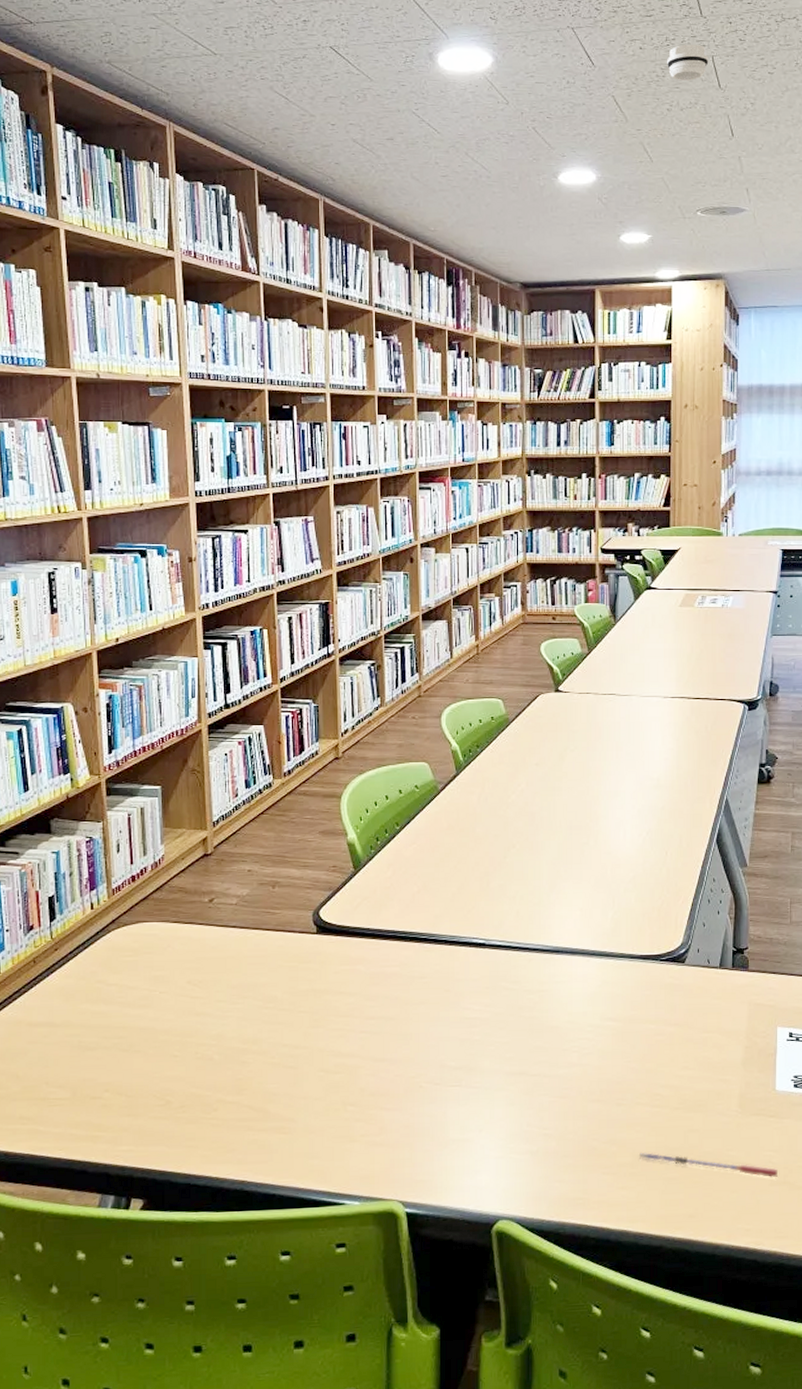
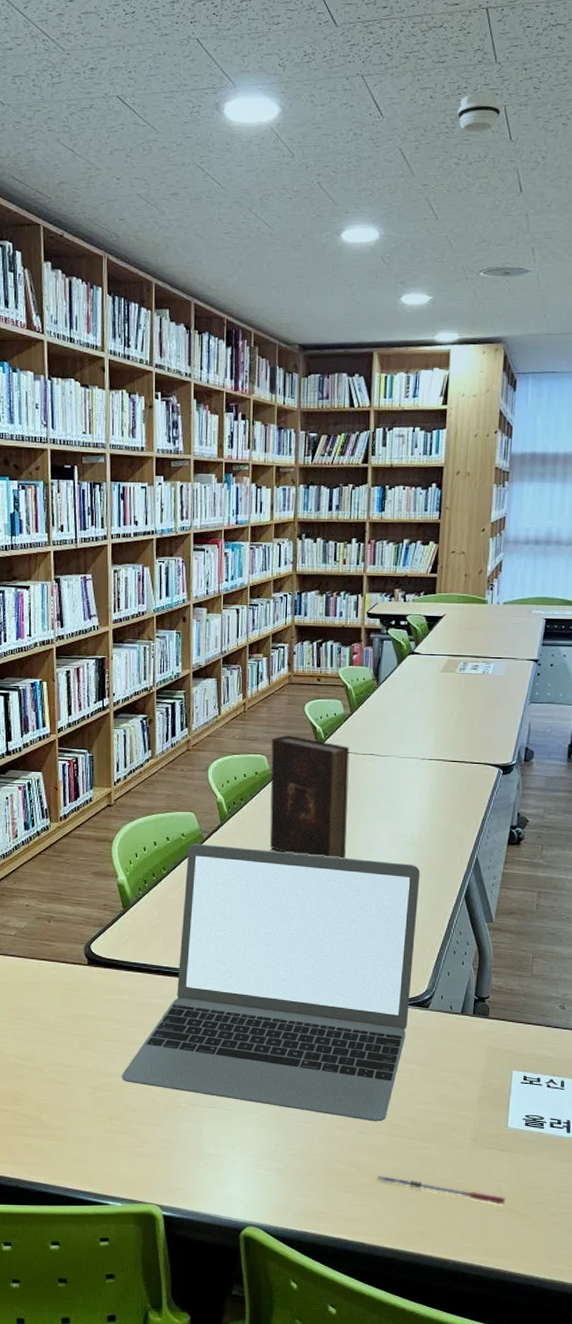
laptop: none [356,796,669,1092] -> present [121,844,420,1122]
bible: none [507,677,590,806] -> present [269,735,350,859]

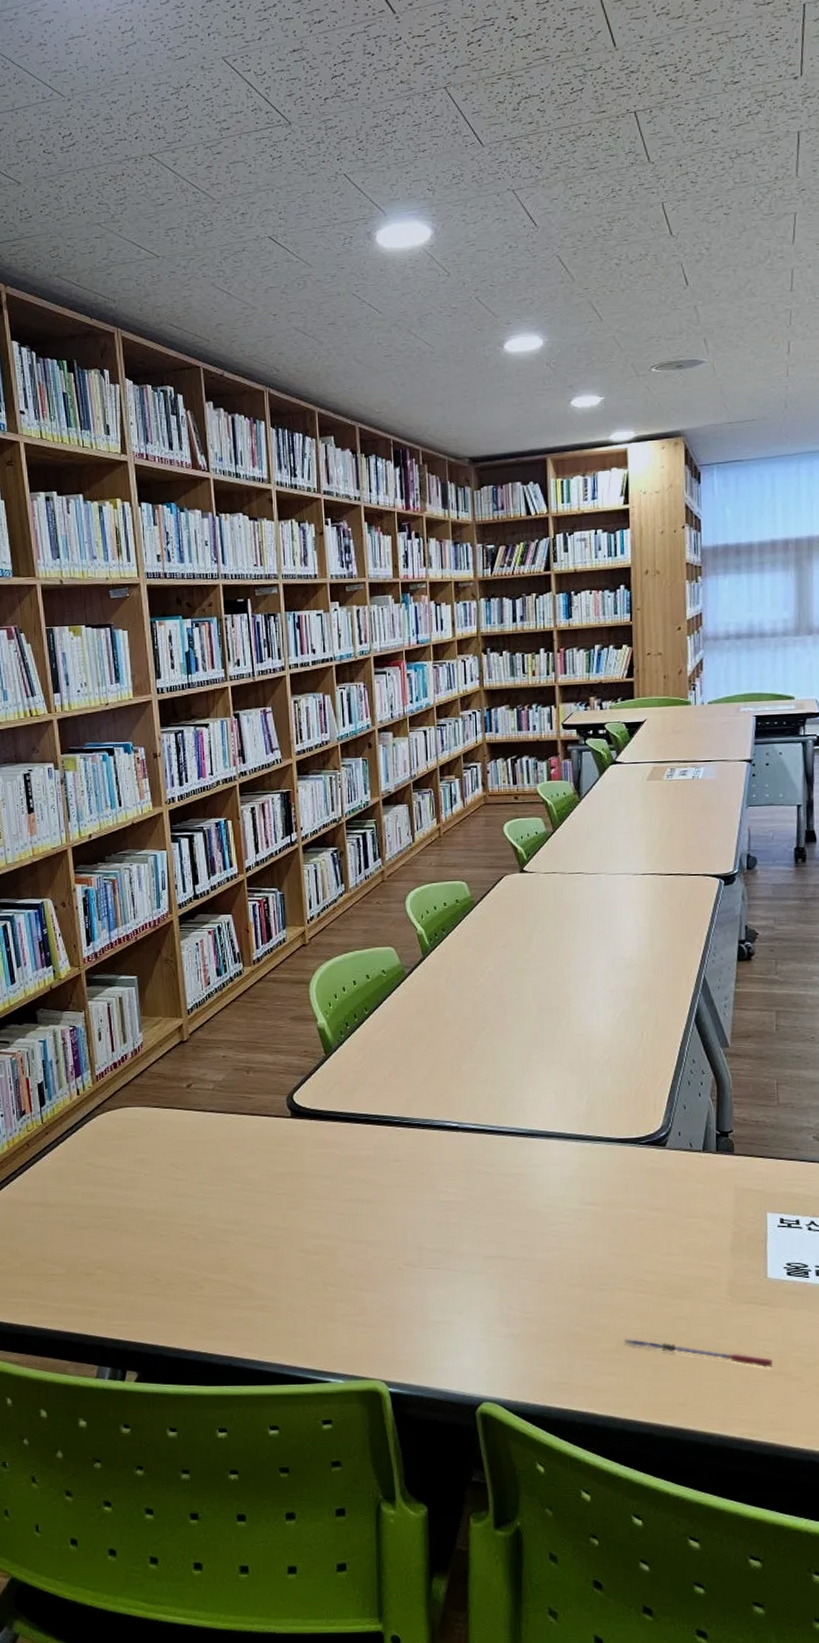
laptop: present [121,844,420,1122] -> none [334,980,644,1278]
bible: present [269,735,350,859] -> none [471,858,560,987]
smoke detector: present [458,93,501,133] -> none [614,192,659,232]

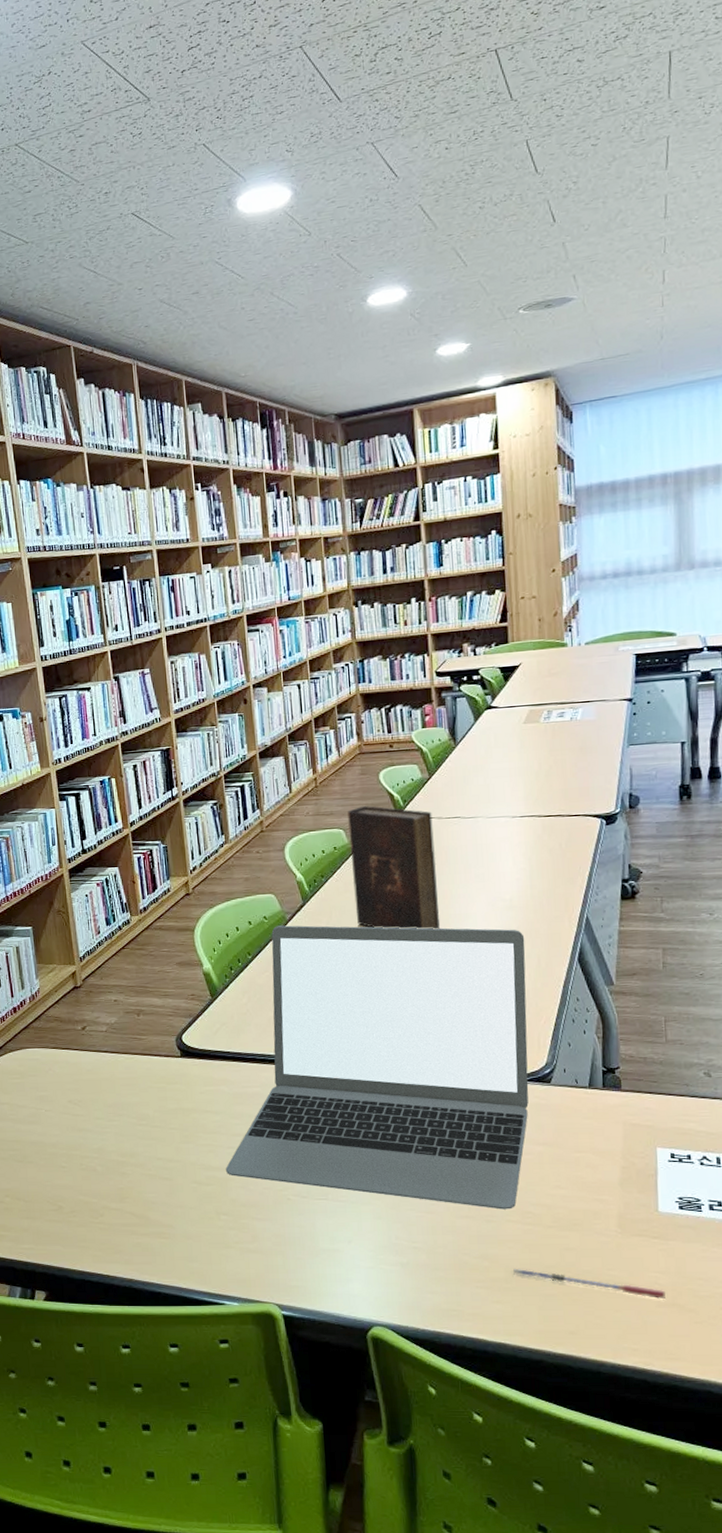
laptop: none [334,980,644,1278] -> present [225,925,529,1210]
bible: none [471,858,560,987] -> present [348,806,439,930]

